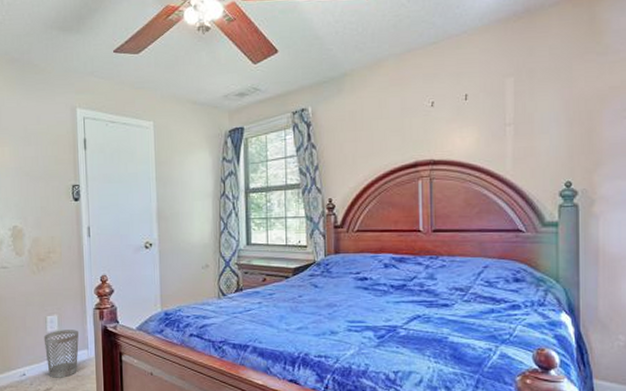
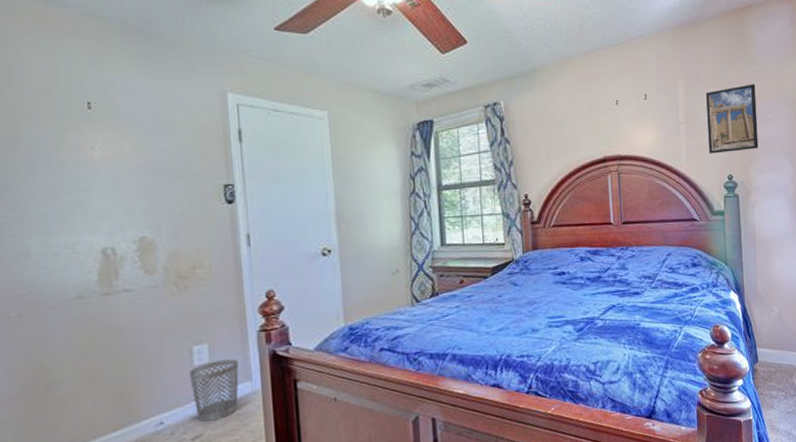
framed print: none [542,76,609,158] -> present [706,84,759,154]

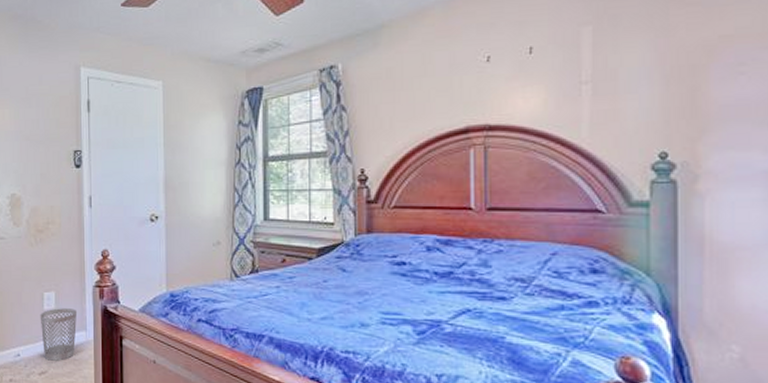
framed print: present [706,84,759,154] -> none [629,23,718,123]

